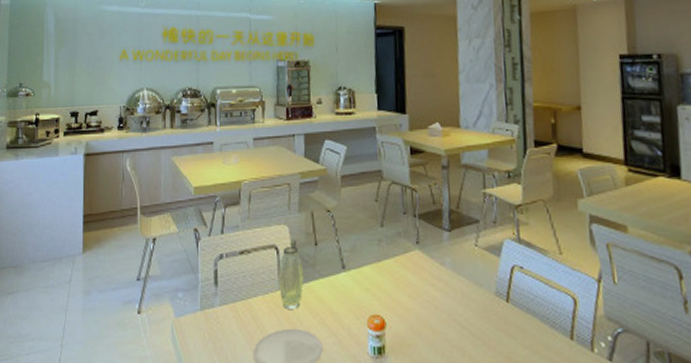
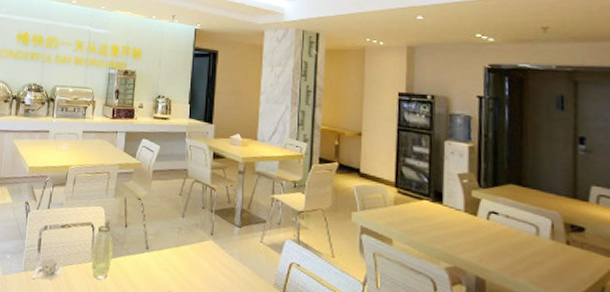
teacup: none [210,291,248,319] -> present [32,257,64,280]

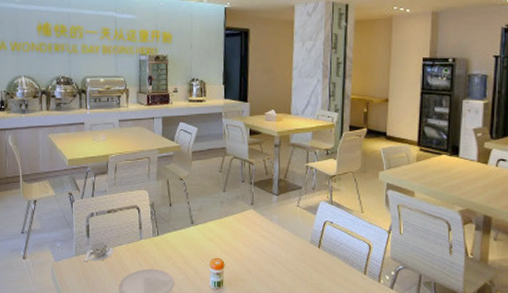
vase: present [91,225,113,279] -> none [139,206,160,254]

